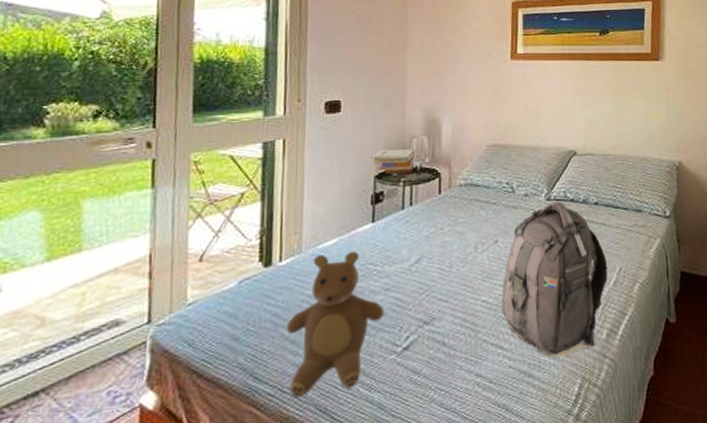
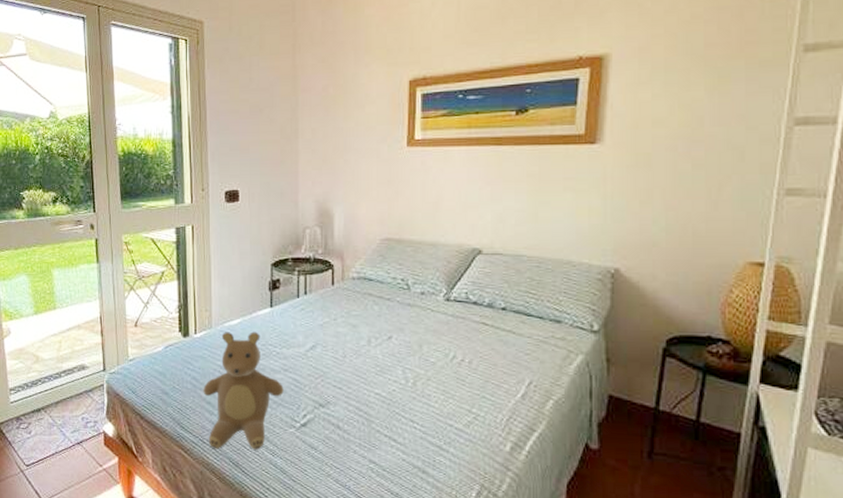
books: present [371,149,415,175] -> none [268,238,308,264]
backpack: present [500,201,608,359] -> none [394,302,515,462]

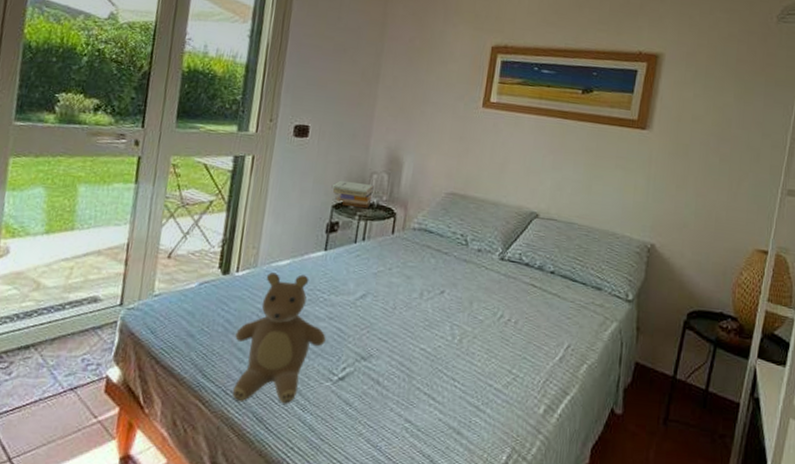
books: none [268,238,308,264] -> present [331,180,374,209]

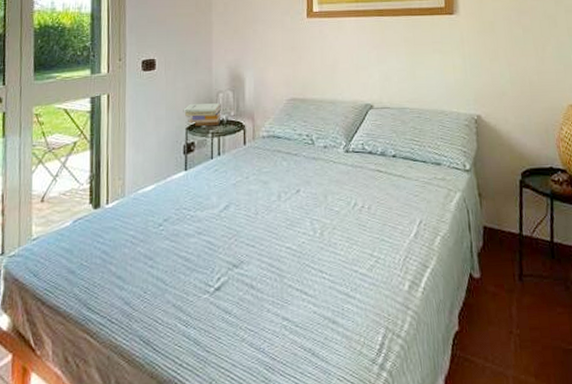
teddy bear: present [232,272,326,404] -> none [113,196,198,329]

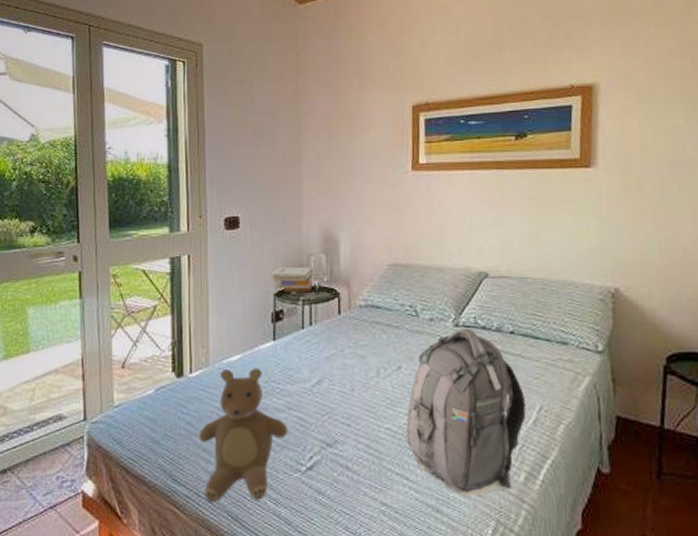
teddy bear: none [113,196,198,329] -> present [198,368,288,503]
backpack: none [304,153,408,308] -> present [405,327,527,497]

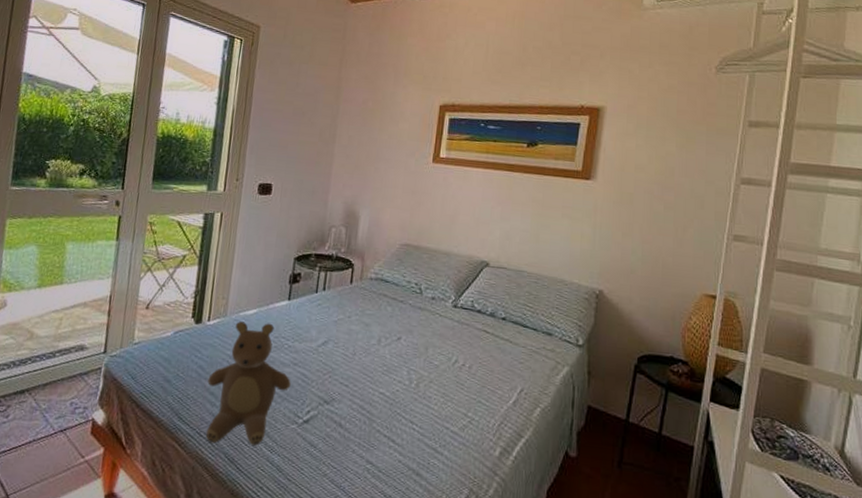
books: present [270,266,313,293] -> none [293,234,333,261]
backpack: present [405,327,527,497] -> none [397,309,509,465]

